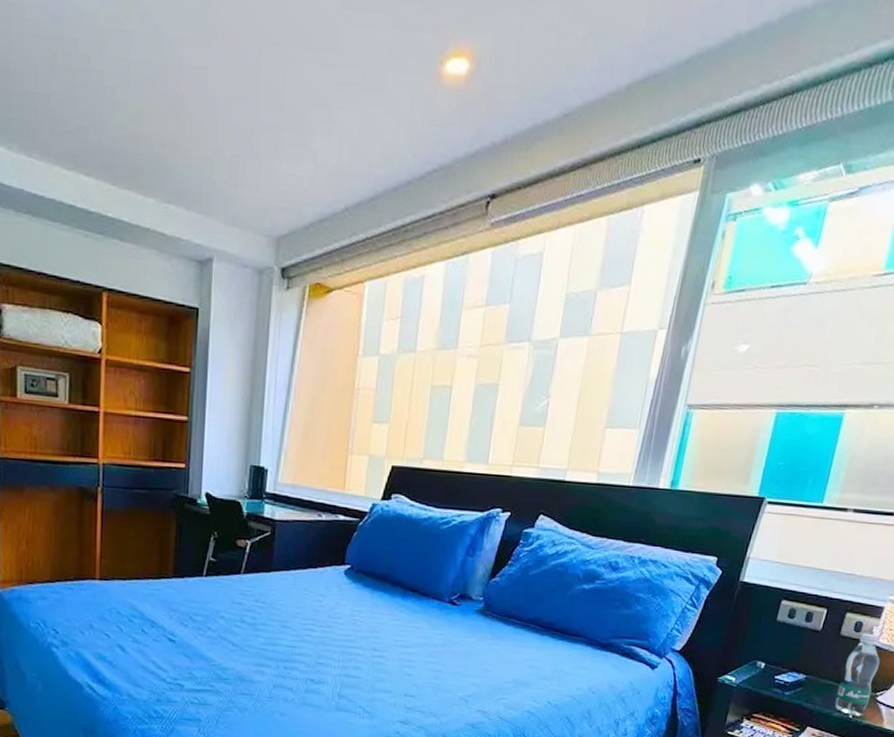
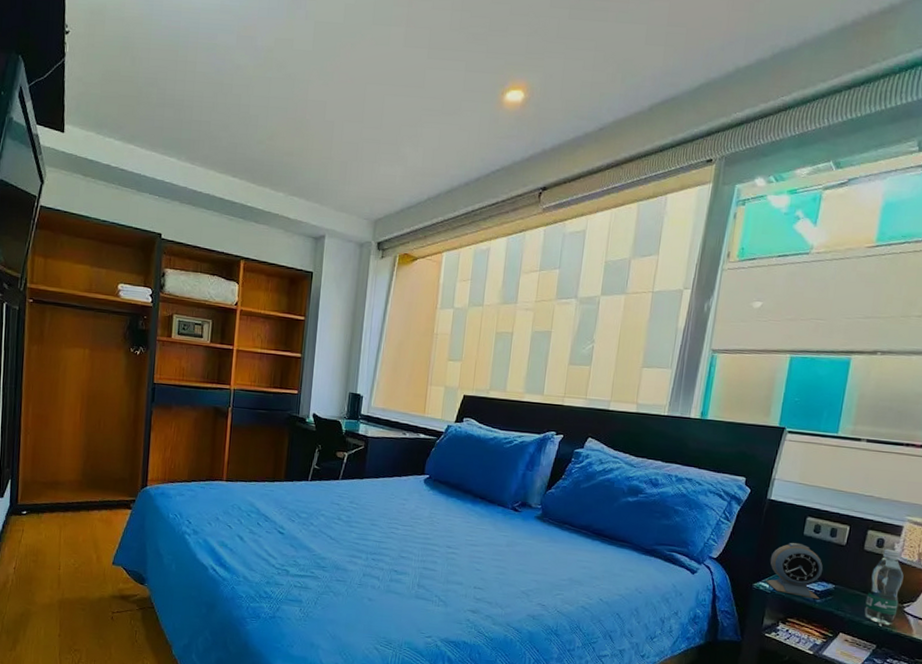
alarm clock: none [731,629,795,692] -> present [765,542,823,600]

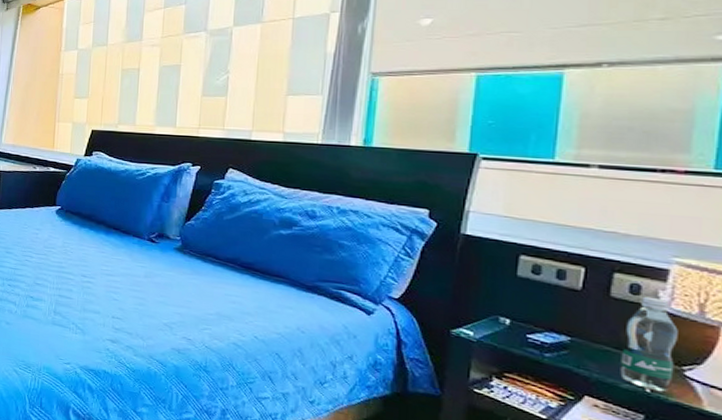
alarm clock: present [765,542,823,600] -> none [467,284,551,354]

